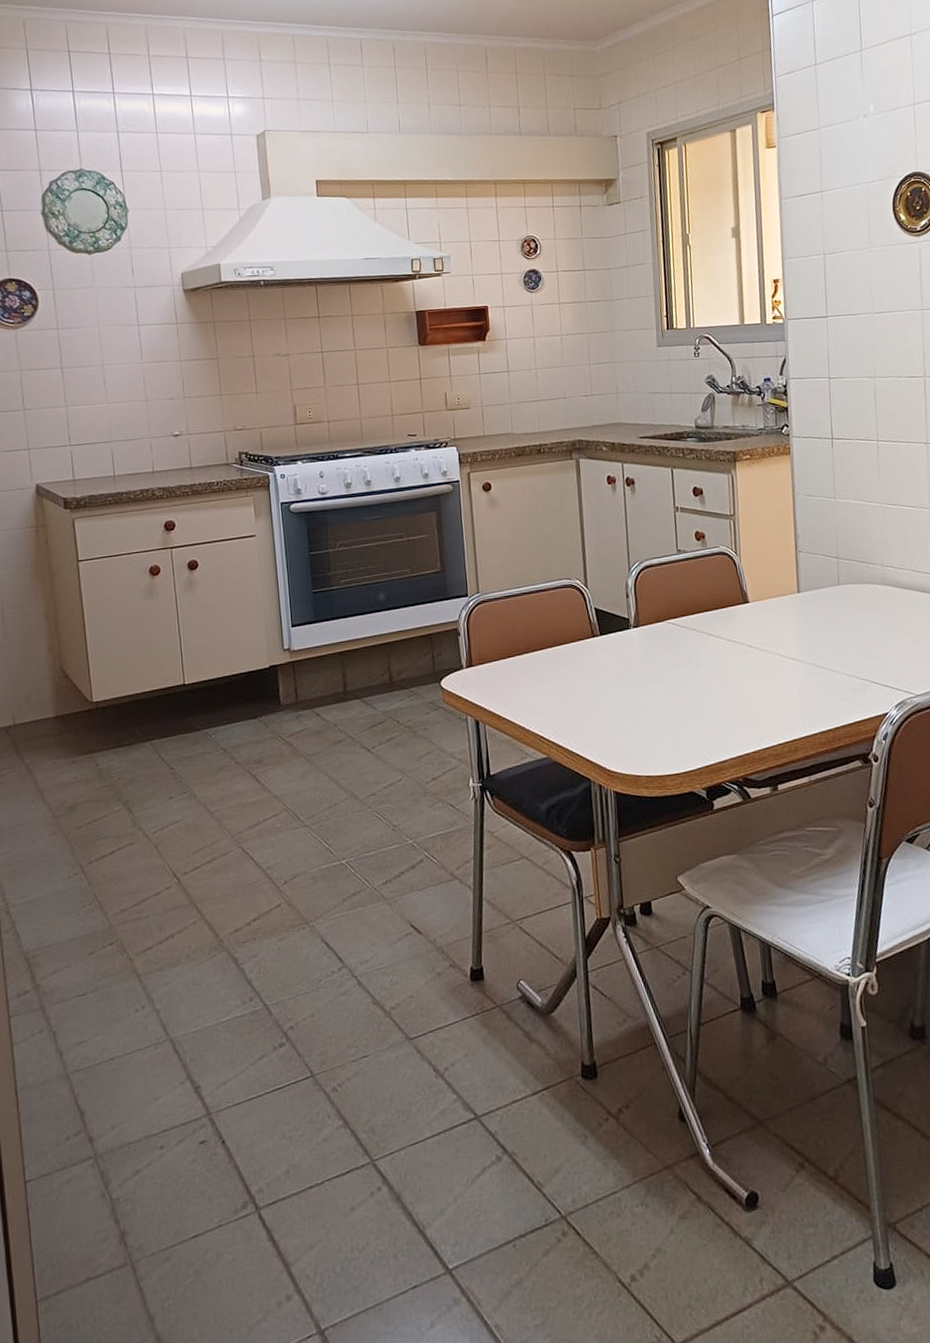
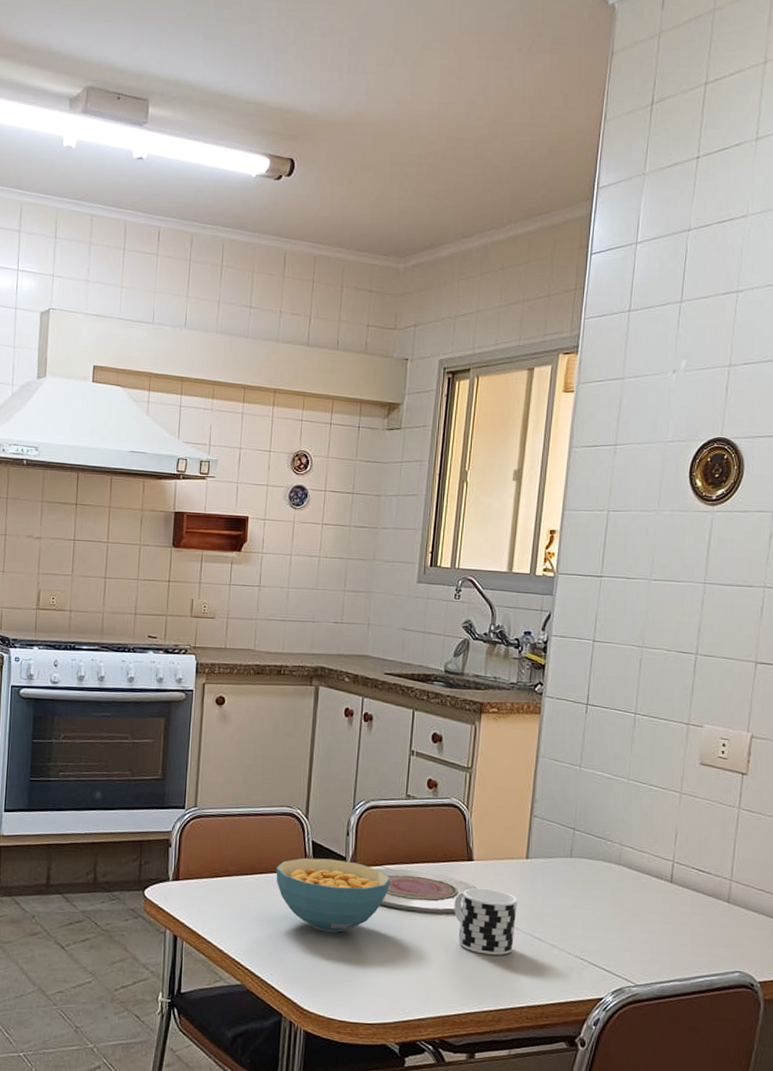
cereal bowl: none [564,622,675,693] -> present [276,857,391,932]
plate: none [658,620,757,661] -> present [375,868,478,914]
cup: none [737,627,798,690] -> present [454,888,517,955]

